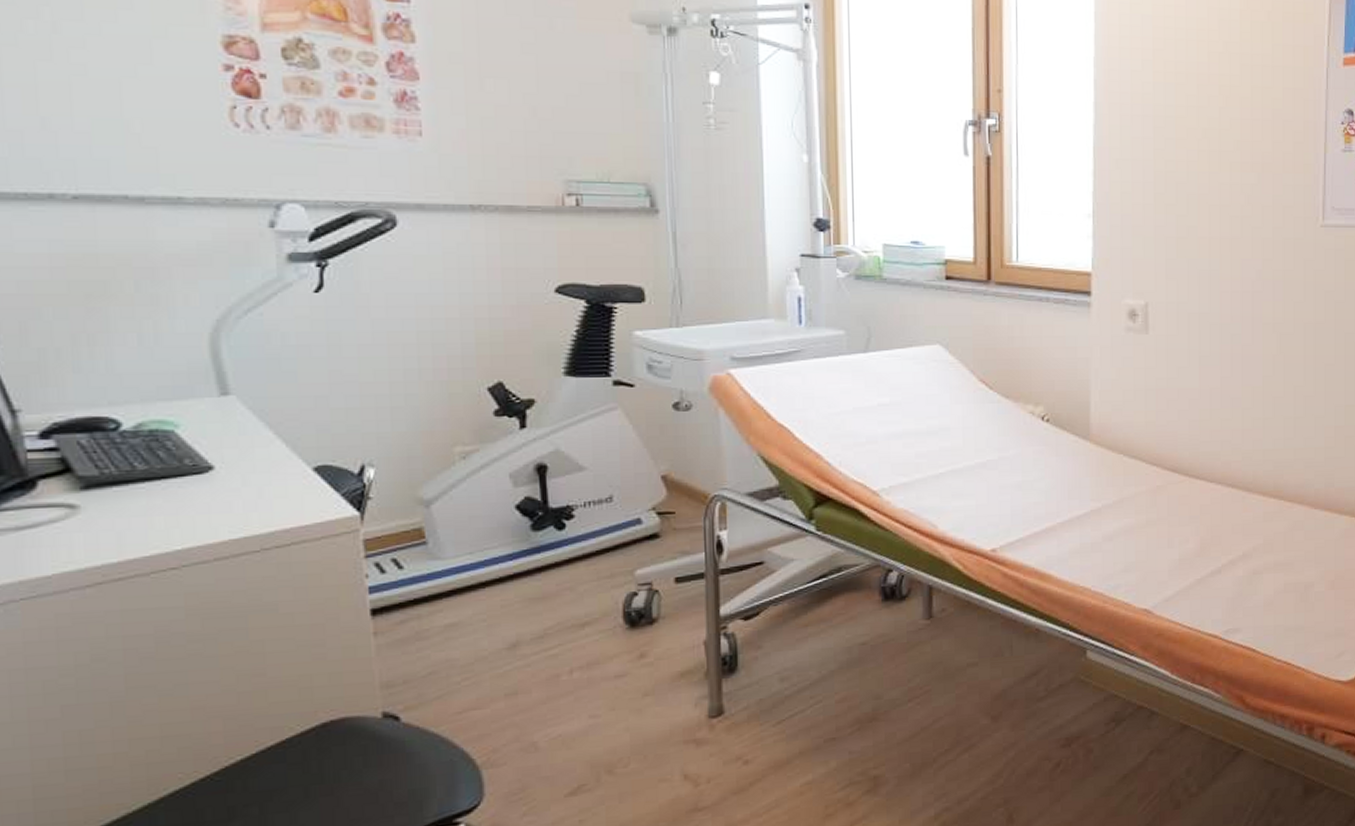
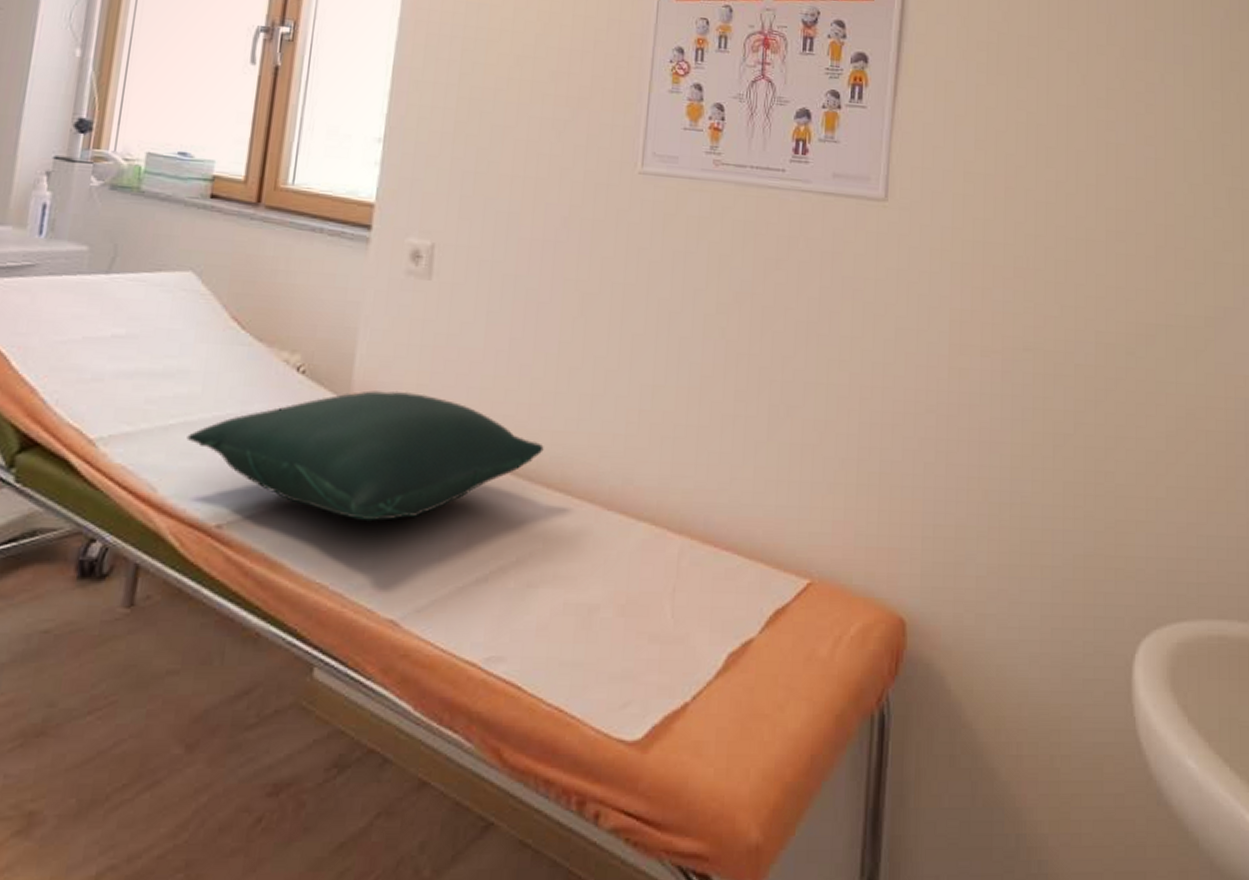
pillow: none [956,428,1258,535] -> present [186,390,544,522]

